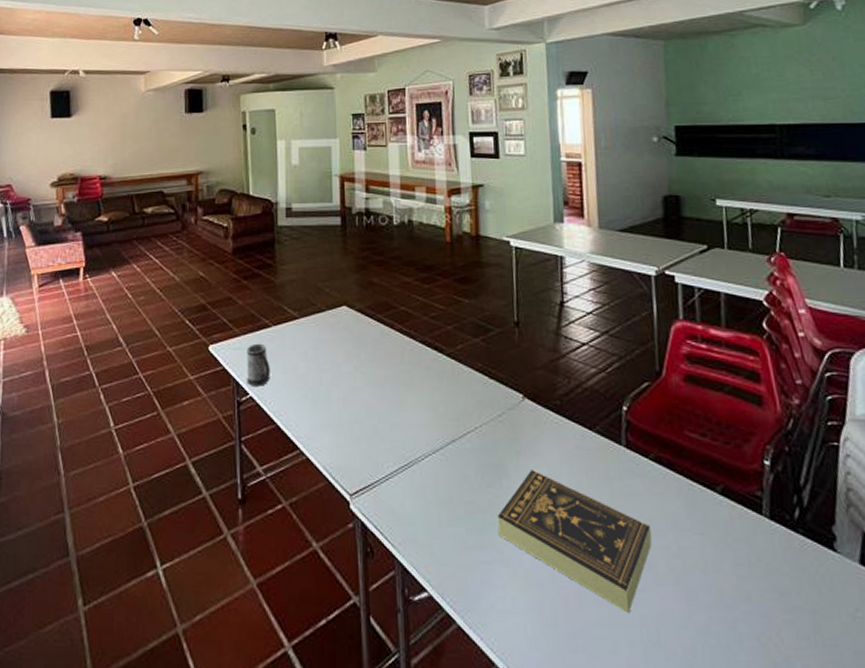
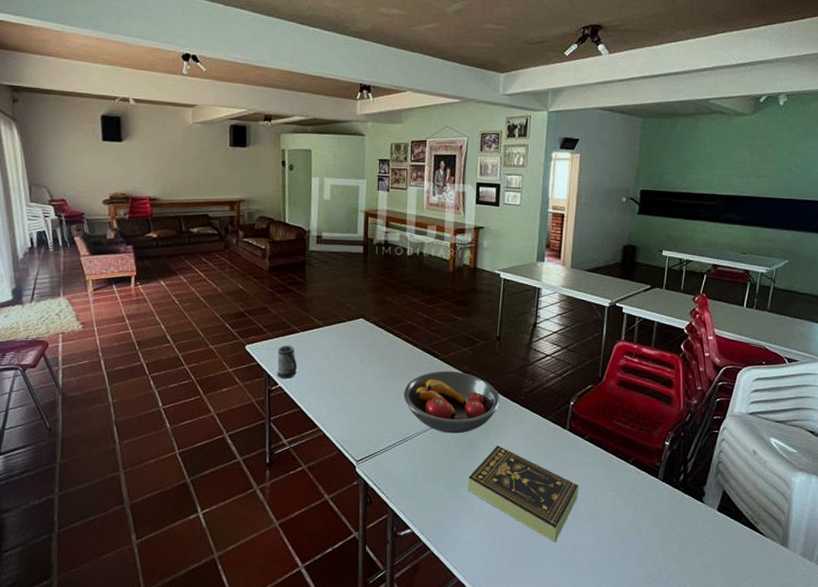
fruit bowl: none [403,369,529,455] -> present [404,370,500,434]

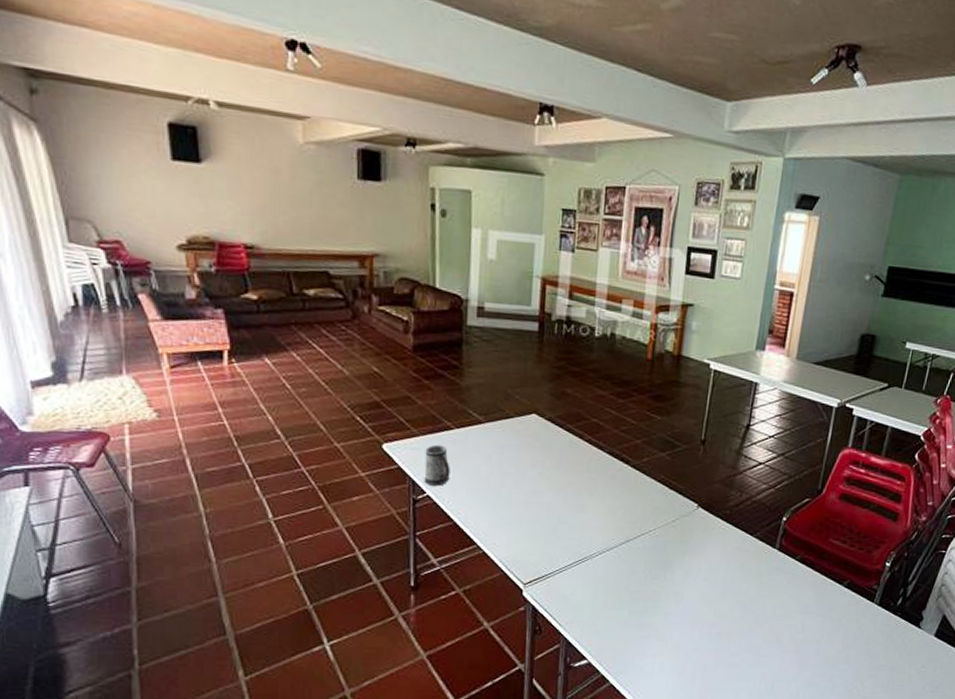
fruit bowl: present [404,370,500,434] -> none [584,479,701,553]
book: present [467,445,579,543] -> none [656,566,785,672]

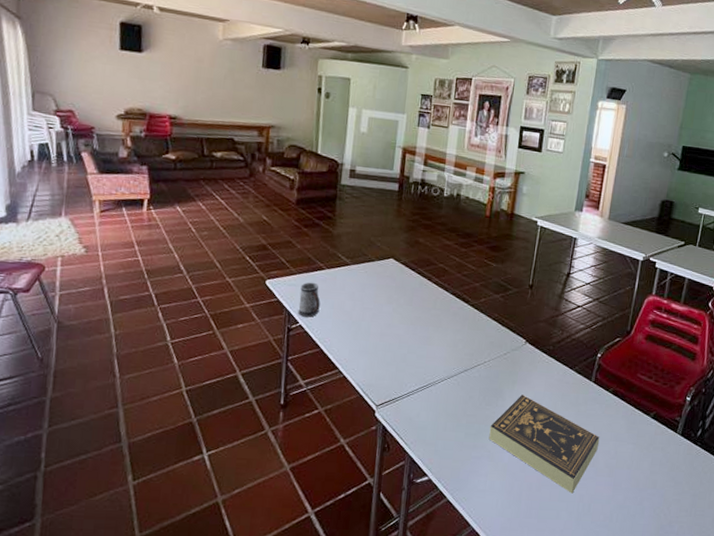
book: none [656,566,785,672] -> present [489,395,600,494]

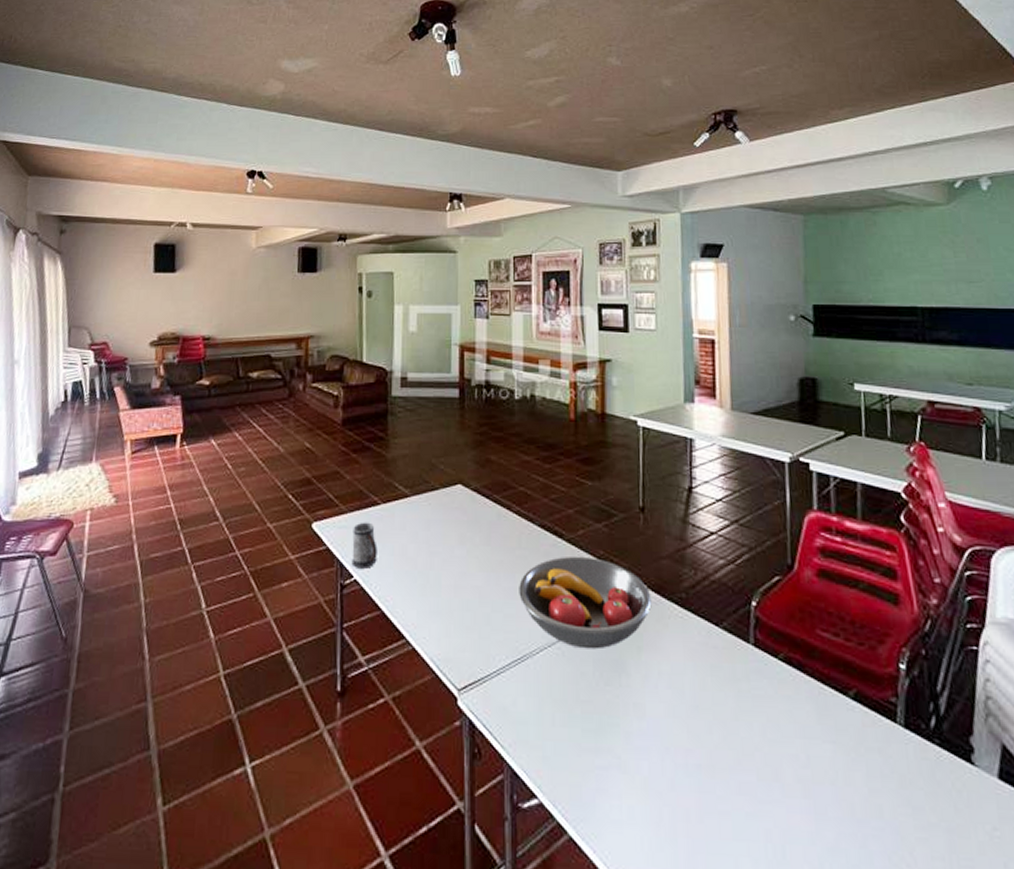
fruit bowl: none [430,316,528,382] -> present [519,556,652,650]
book: present [489,395,600,494] -> none [615,668,780,827]

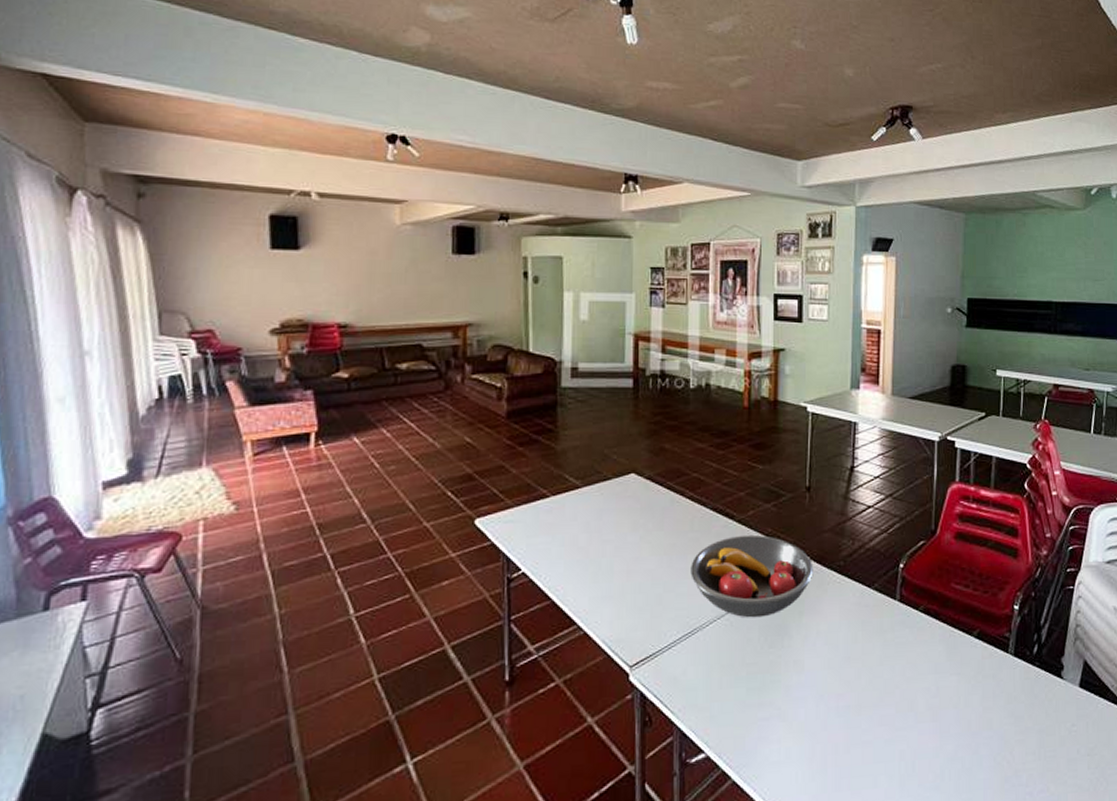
mug: present [351,522,378,569] -> none [519,515,547,561]

